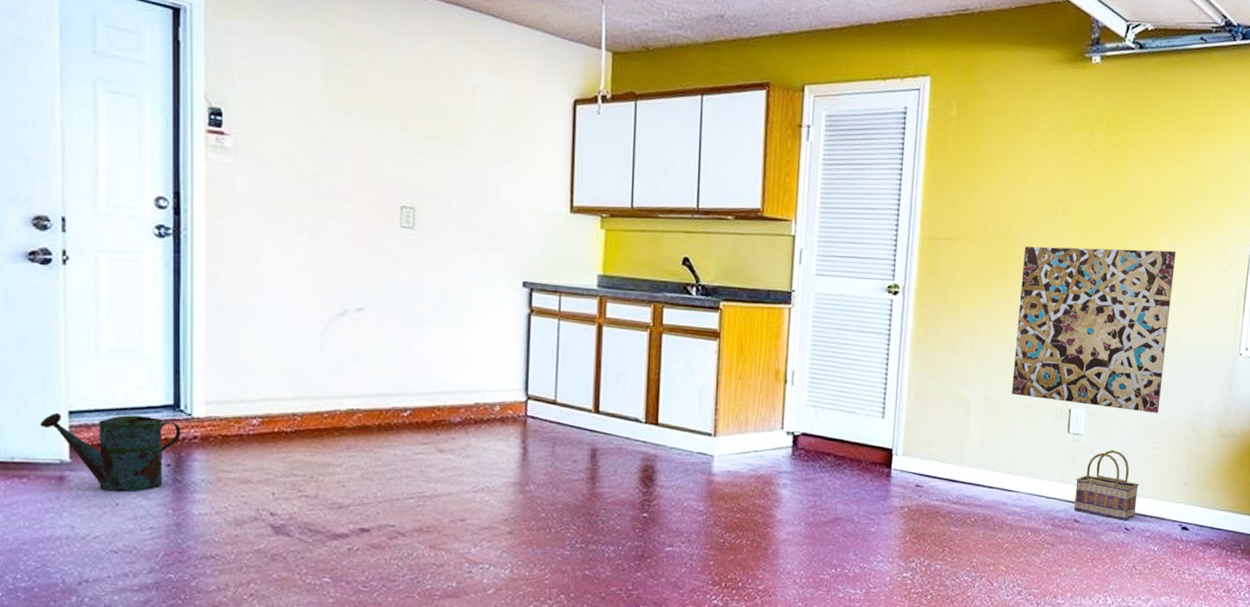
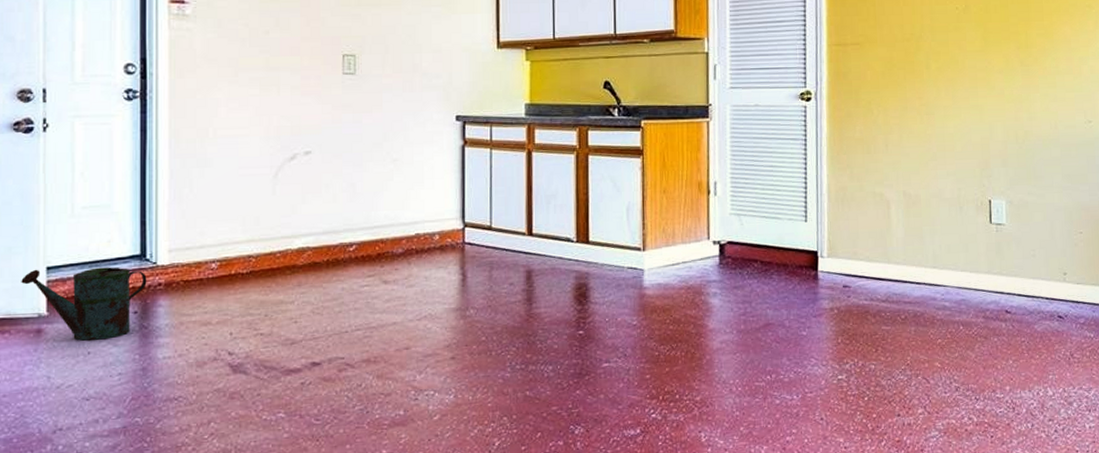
wall art: present [1011,246,1176,413] -> none [929,38,1080,198]
basket: present [1074,450,1139,520] -> none [1003,238,1068,308]

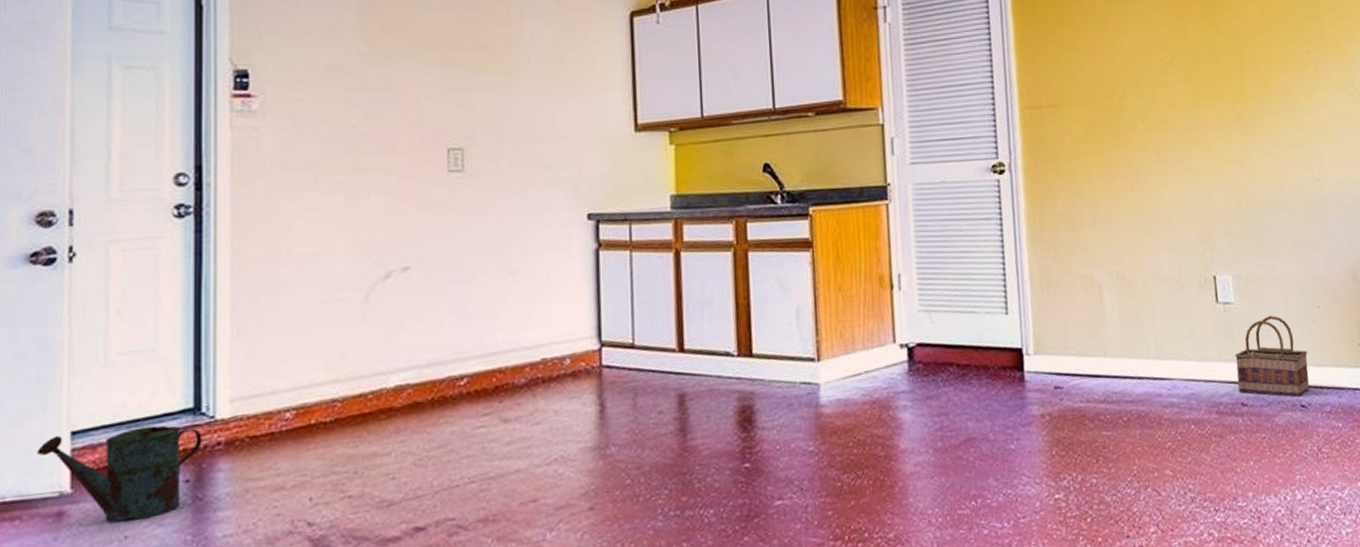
basket: none [1003,238,1068,308] -> present [1235,316,1309,396]

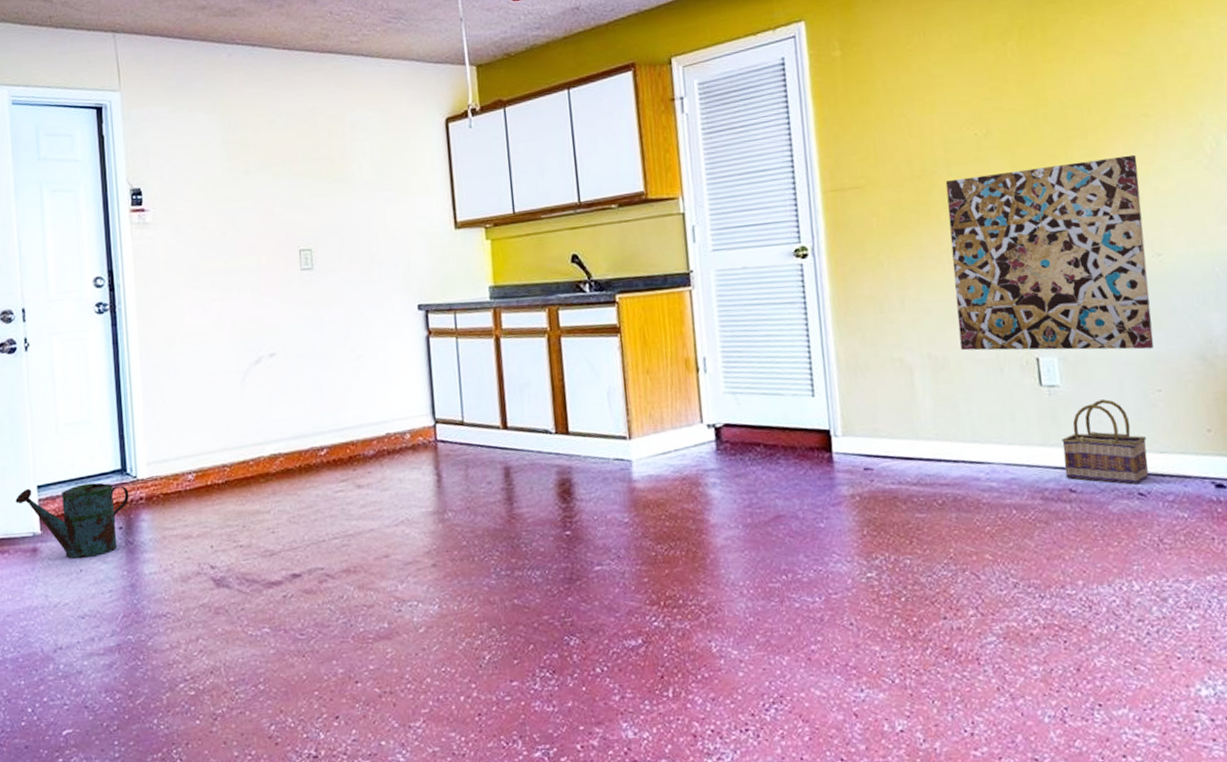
wall art: none [1134,86,1314,269] -> present [945,154,1154,351]

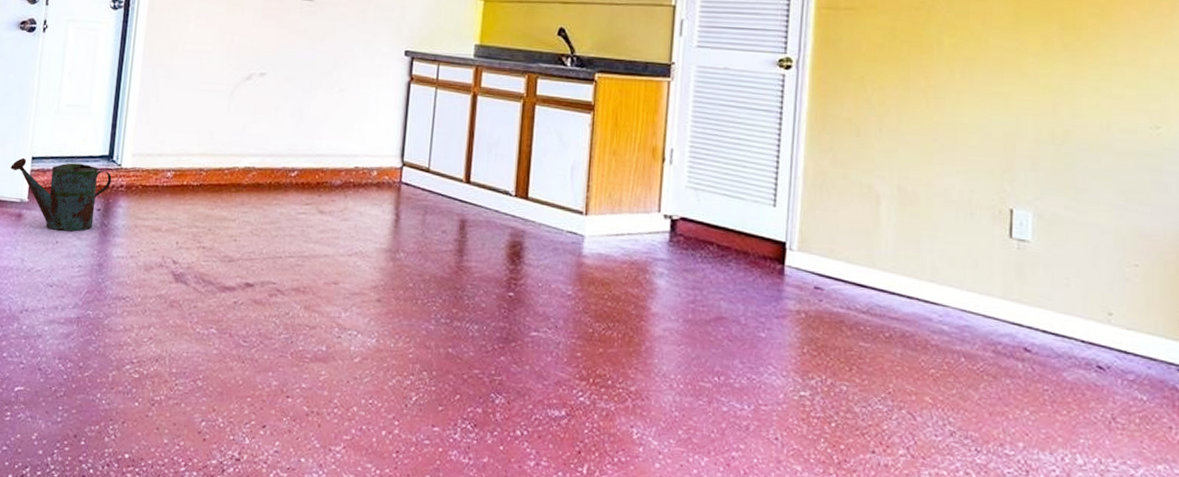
wall art: present [945,154,1154,351] -> none [932,16,1149,221]
basket: present [1062,399,1149,484] -> none [1022,263,1114,355]

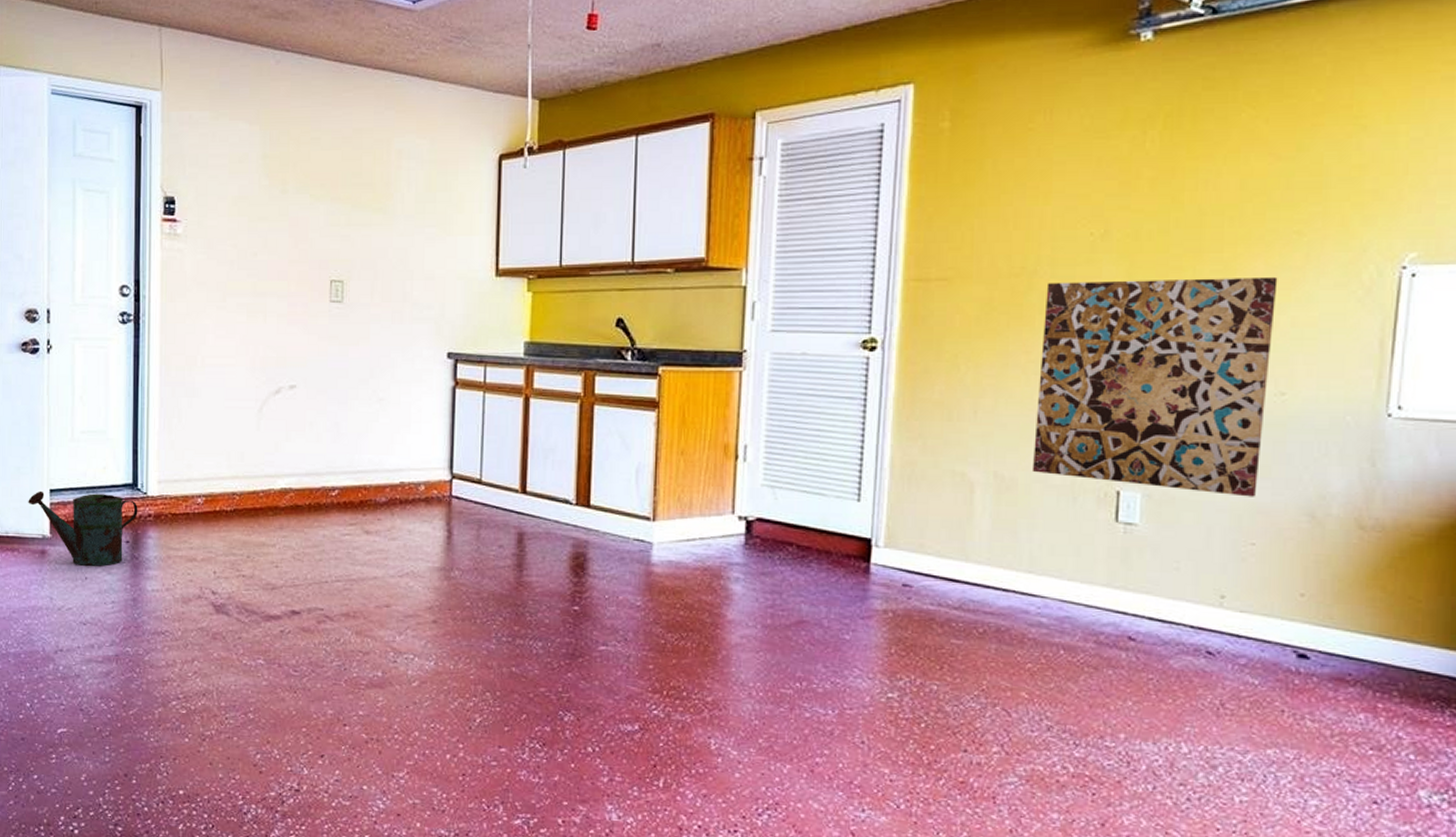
wall art: none [932,16,1149,221] -> present [1031,276,1278,497]

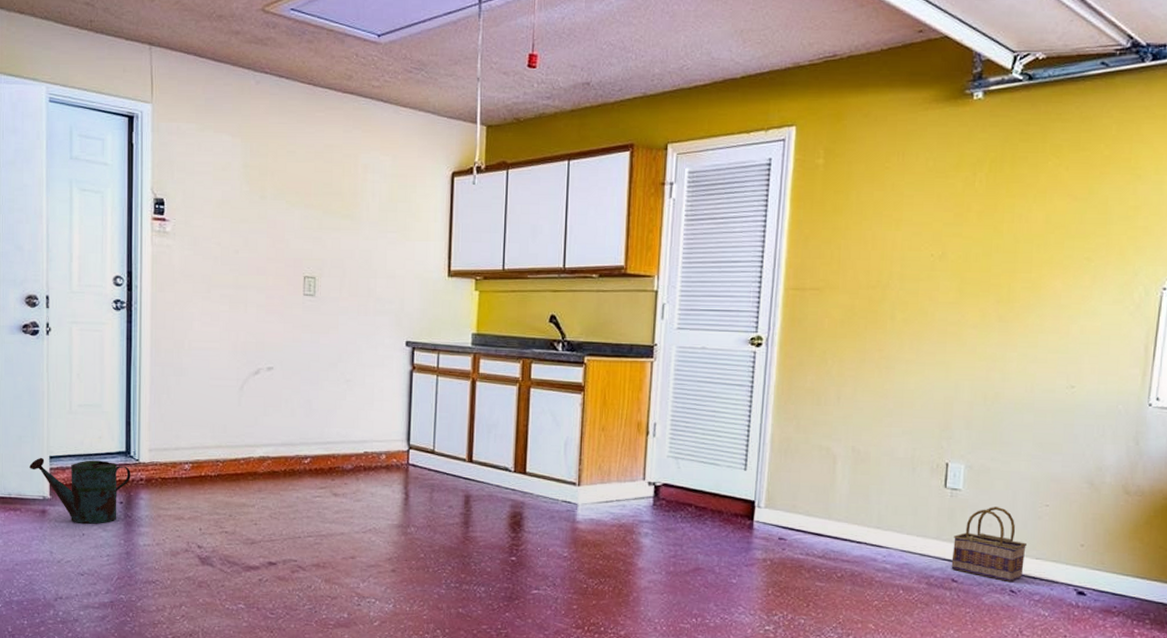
wall art: present [1031,276,1278,497] -> none [881,293,1072,468]
basket: none [1127,546,1227,640] -> present [951,507,1027,582]

